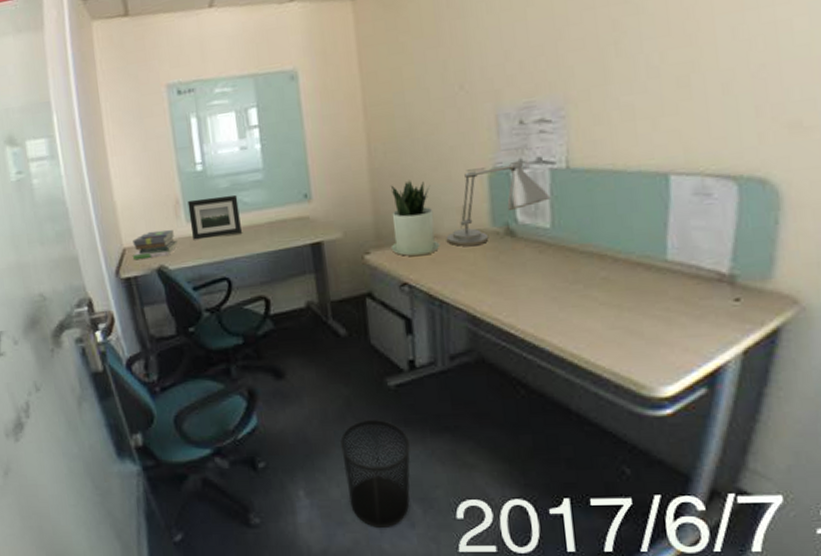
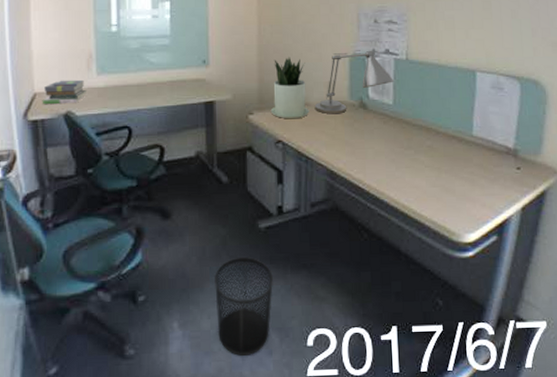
picture frame: present [187,195,242,240] -> none [100,55,146,91]

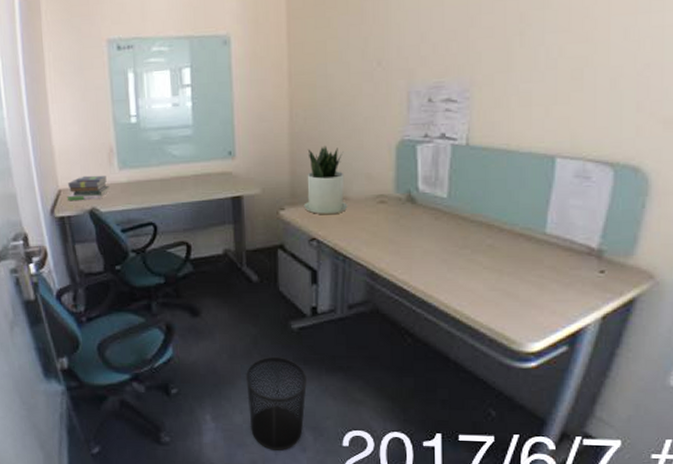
desk lamp: present [314,50,395,115] -> none [353,135,451,210]

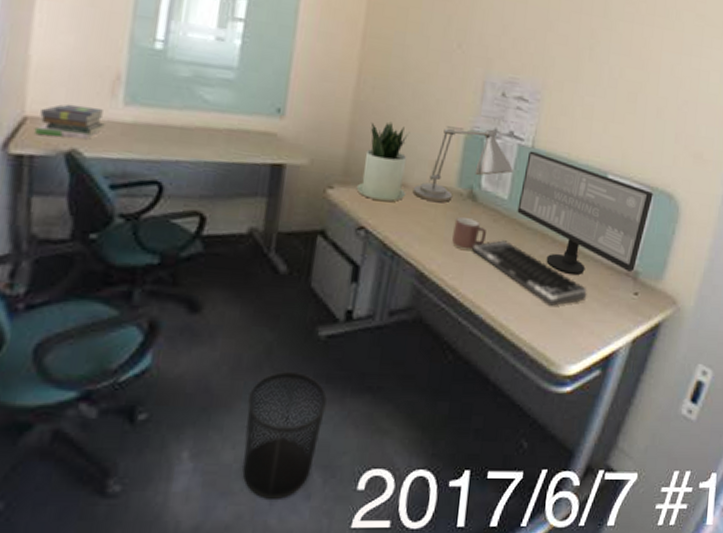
desk lamp: none [353,135,451,210] -> present [412,126,514,203]
mug: none [397,218,429,248] -> present [452,216,486,251]
computer keyboard: none [417,235,544,290] -> present [472,240,587,306]
computer monitor: none [458,148,614,259] -> present [517,151,653,275]

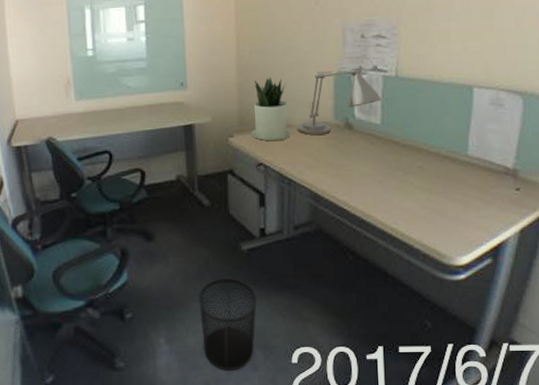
books: present [33,104,105,139] -> none [24,105,66,130]
mug: present [452,216,486,251] -> none [336,143,366,171]
computer keyboard: present [472,240,587,306] -> none [356,158,468,208]
computer monitor: present [517,151,653,275] -> none [390,79,523,179]

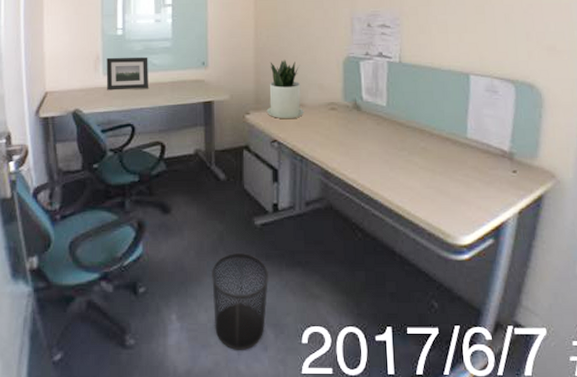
picture frame: none [78,79,124,117] -> present [106,57,148,91]
desk lamp: present [297,67,383,136] -> none [309,53,388,115]

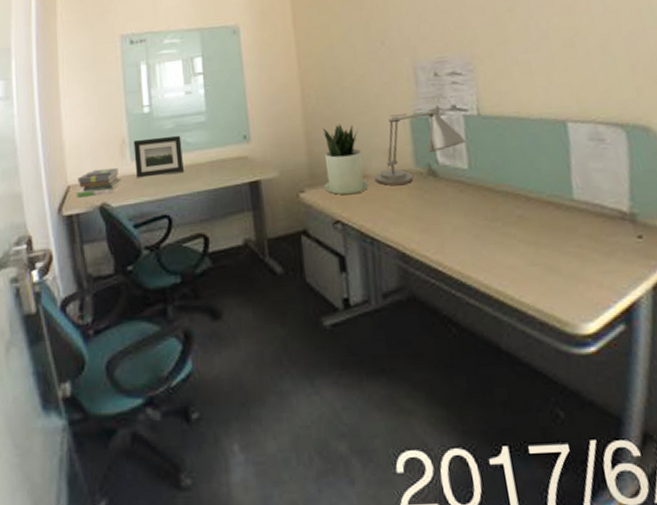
books: none [52,79,93,102] -> present [76,168,121,197]
waste bin: present [211,252,268,350] -> none [275,361,349,486]
desk lamp: none [309,53,388,115] -> present [374,107,467,186]

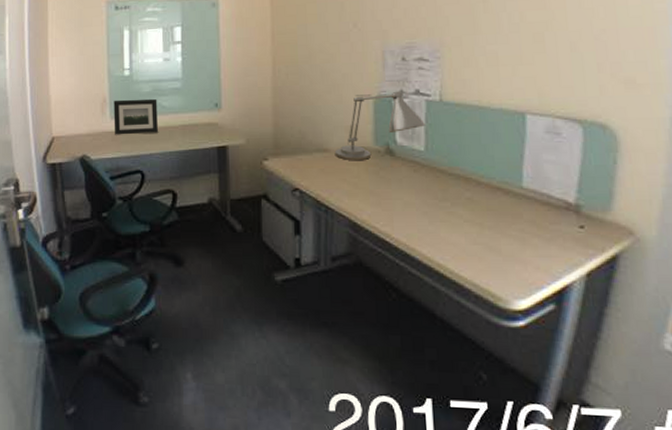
books: present [76,168,121,197] -> none [59,124,101,148]
planter: present [322,124,370,195] -> none [286,99,329,166]

